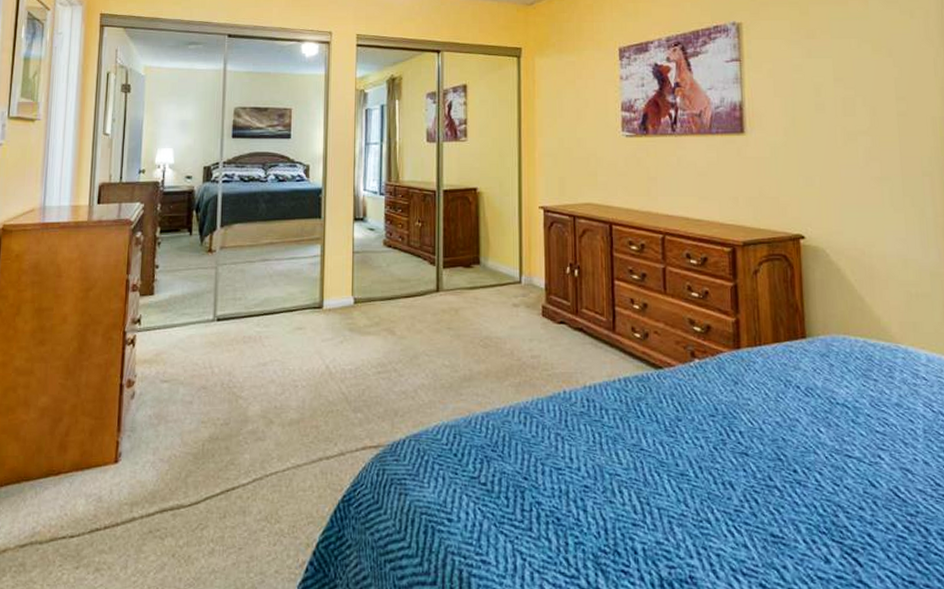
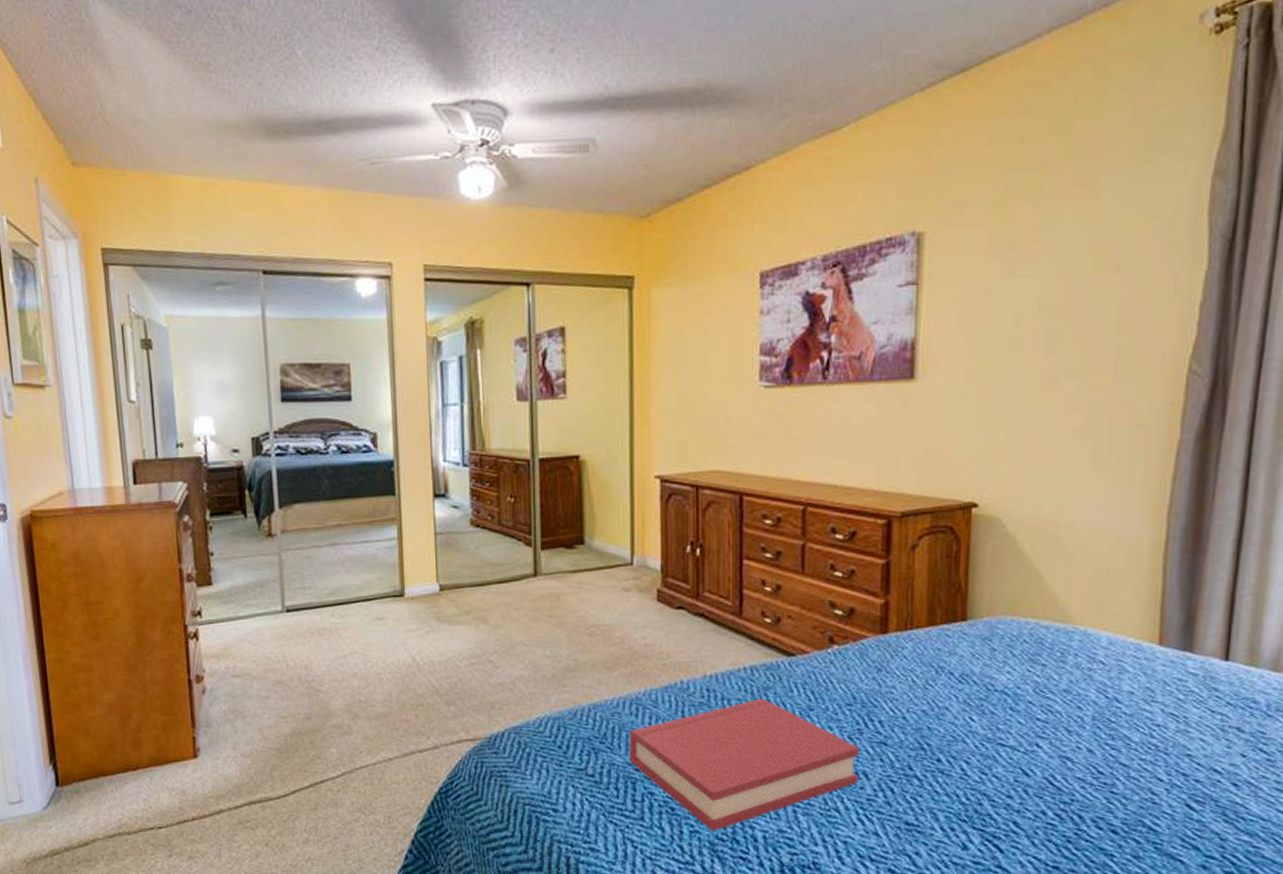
hardback book: none [518,408,726,543] -> present [628,698,860,831]

